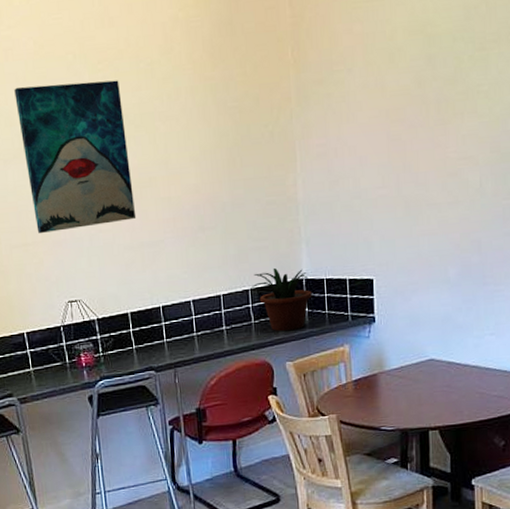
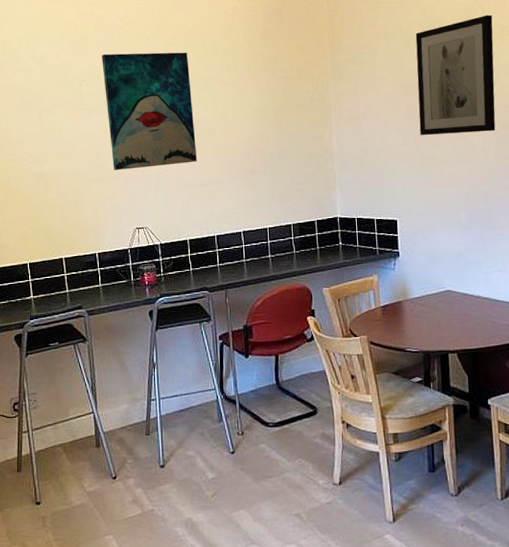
potted plant: present [252,267,312,332] -> none [294,207,345,262]
wall art: none [400,11,499,175] -> present [415,14,496,136]

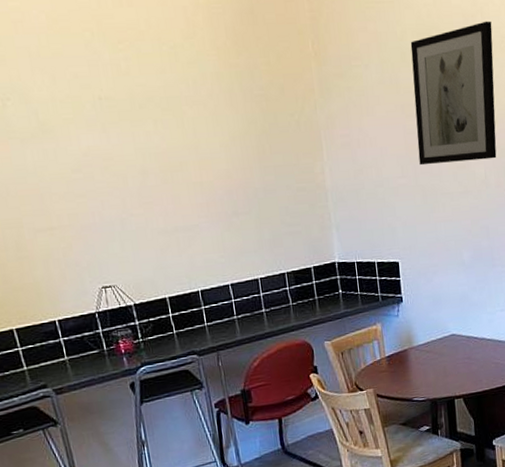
wall art: present [102,52,198,171] -> none [27,61,169,218]

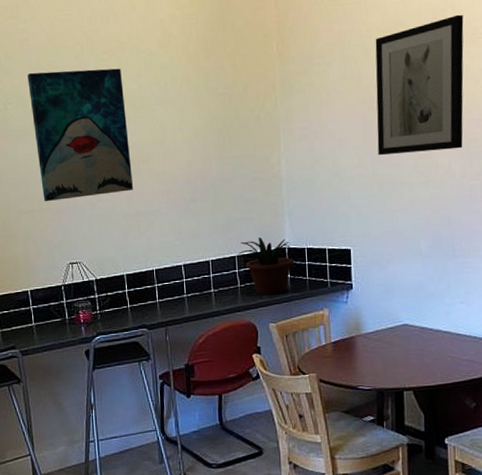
wall art: none [27,61,169,218] -> present [27,68,134,202]
potted plant: none [288,251,345,313] -> present [238,237,294,296]

